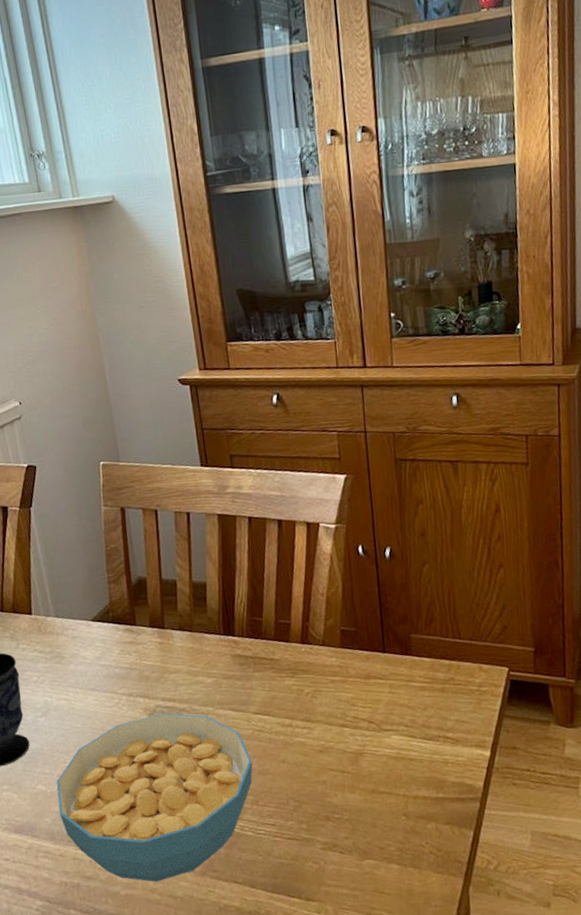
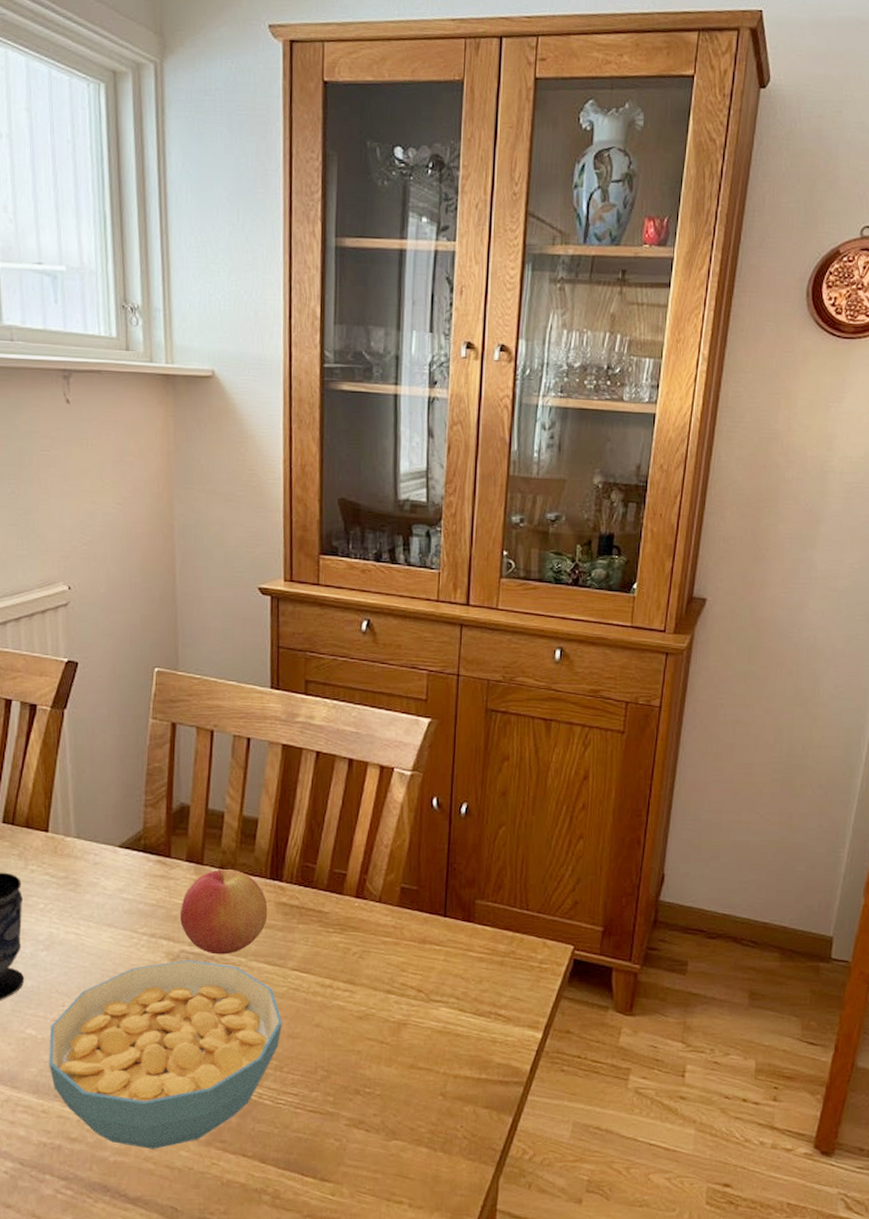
apple: none [151,630,227,706] -> present [180,868,268,955]

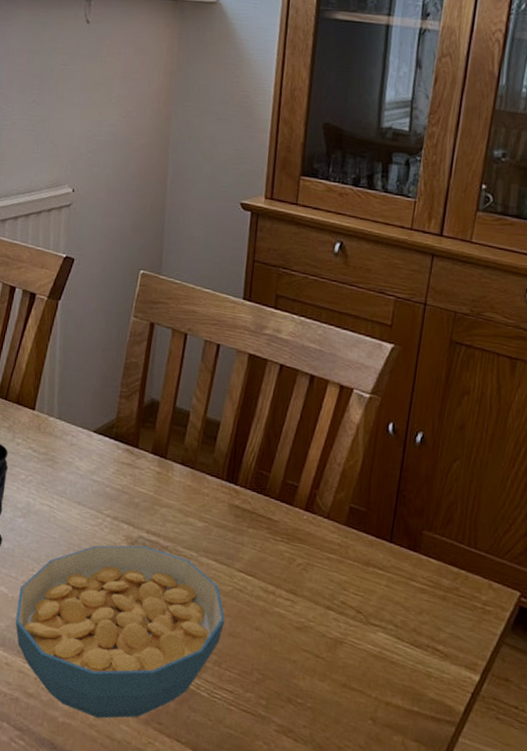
apple: present [180,868,268,955] -> none [141,464,222,547]

